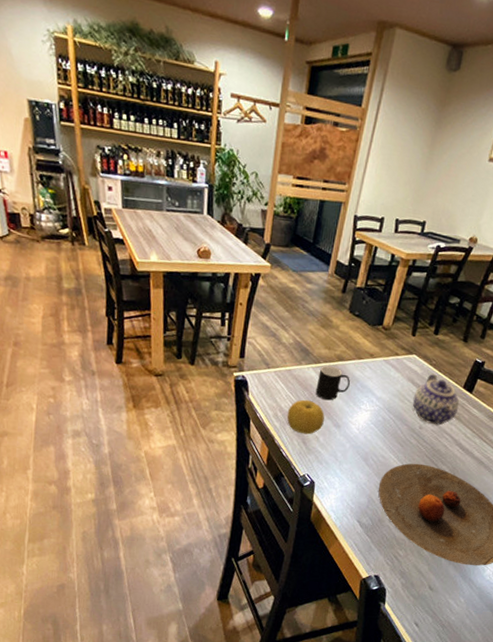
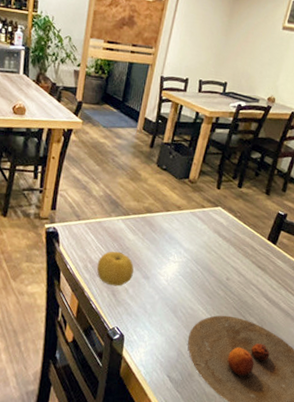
cup: present [315,365,351,401] -> none [125,217,159,252]
teapot: present [412,374,460,425] -> none [219,226,265,277]

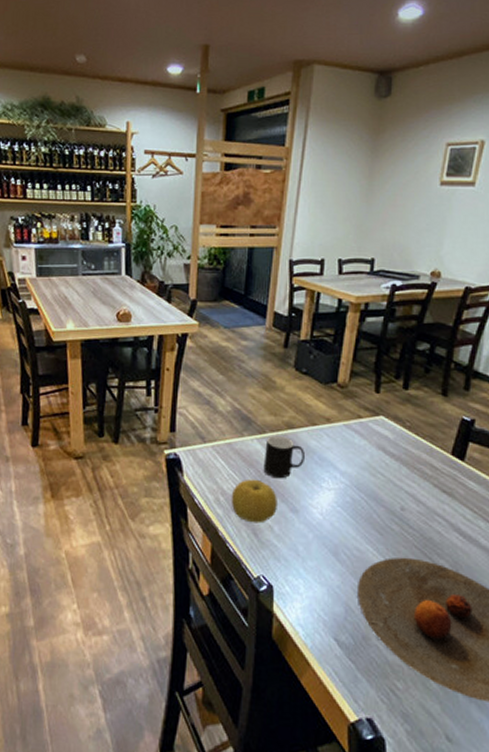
cup: none [125,217,159,252] -> present [263,435,306,479]

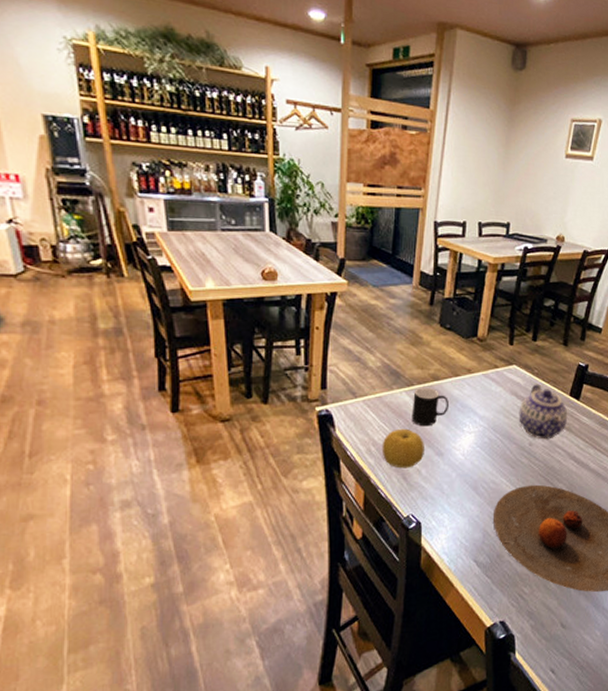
teapot: none [387,438,450,505] -> present [519,384,568,440]

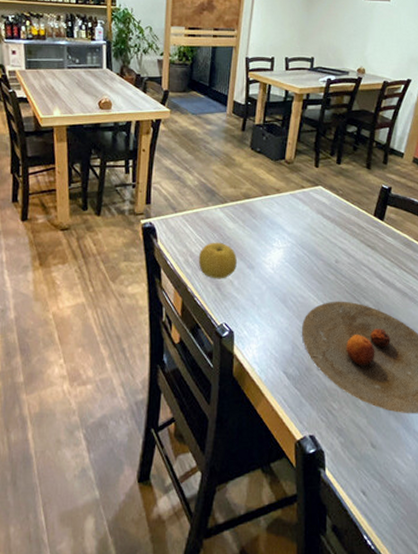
cup: present [411,387,450,427] -> none [225,204,260,241]
teapot: present [519,384,568,440] -> none [325,204,373,258]

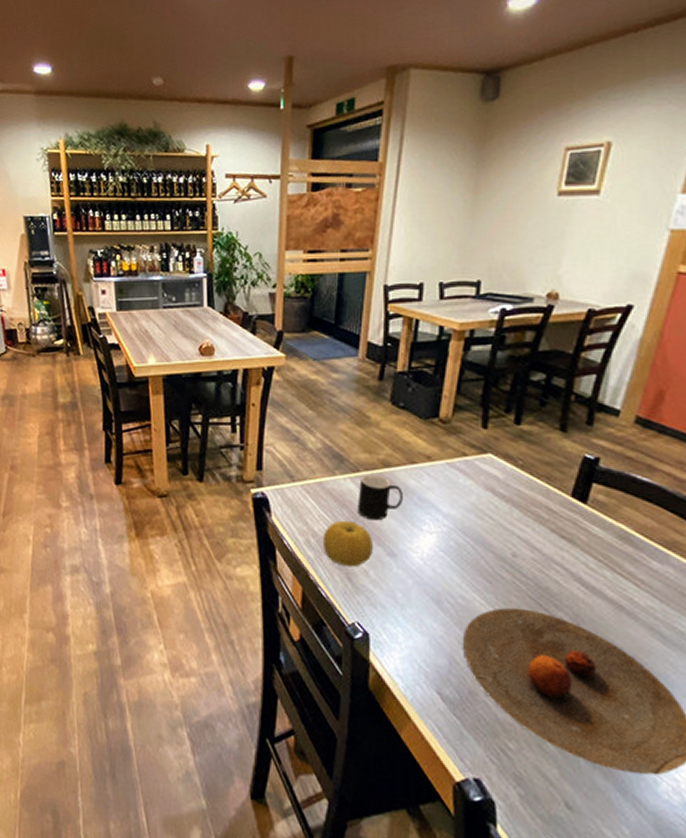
cup: none [225,204,260,241] -> present [357,474,404,521]

